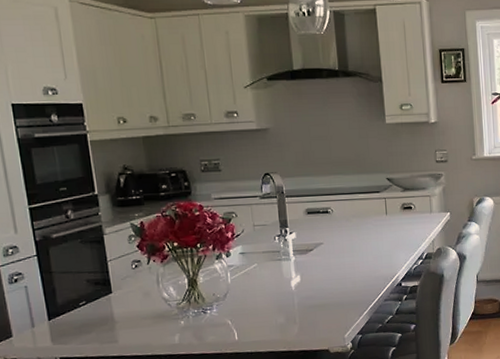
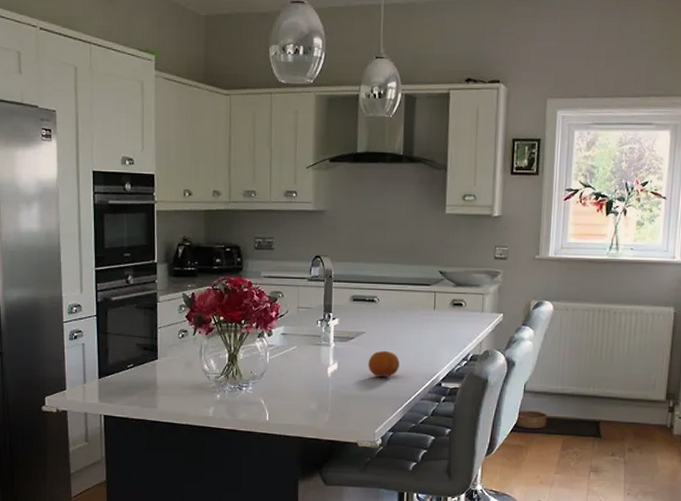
fruit: none [329,258,360,284] -> present [368,350,400,377]

